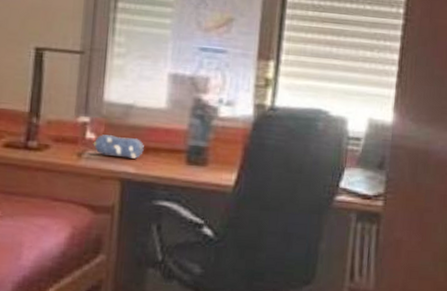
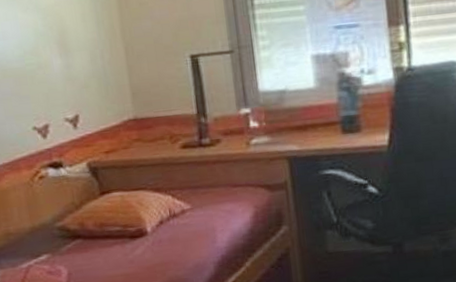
pencil case: present [93,134,144,159] -> none [257,119,303,139]

